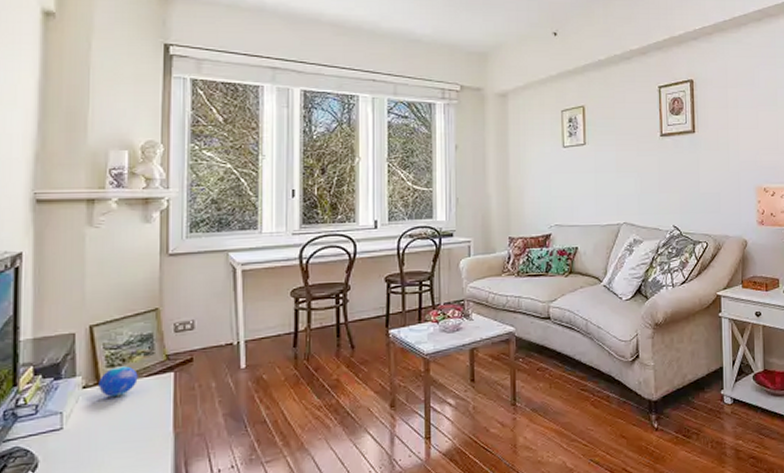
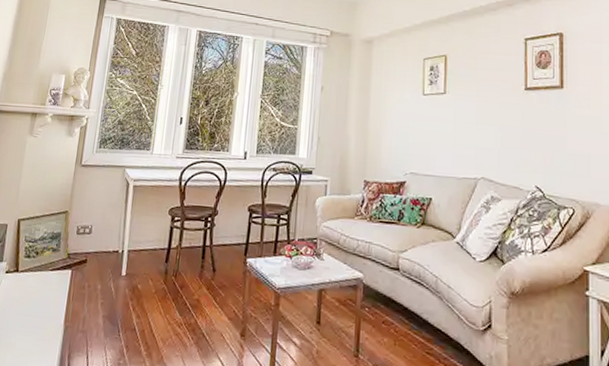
decorative orb: present [99,366,138,397] -> none [16,258,46,284]

